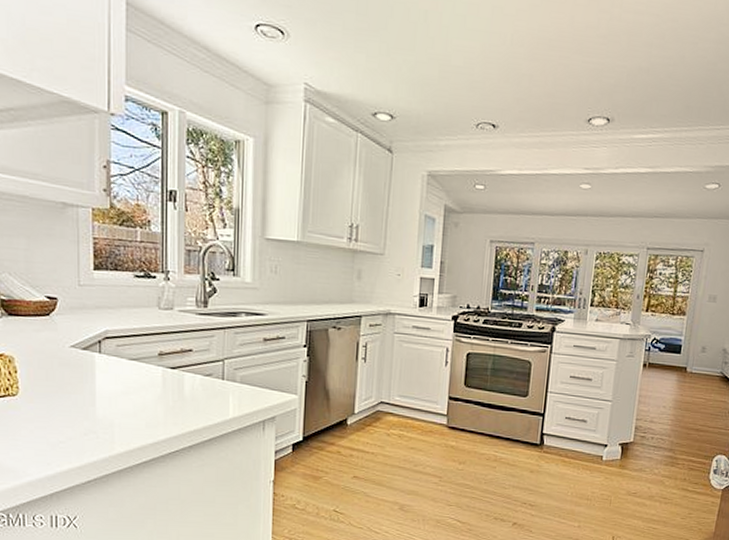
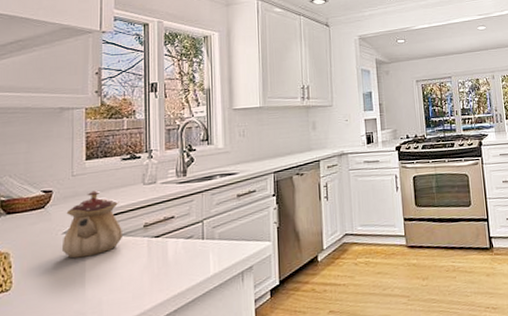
teapot: none [69,306,136,376] -> present [61,190,124,259]

